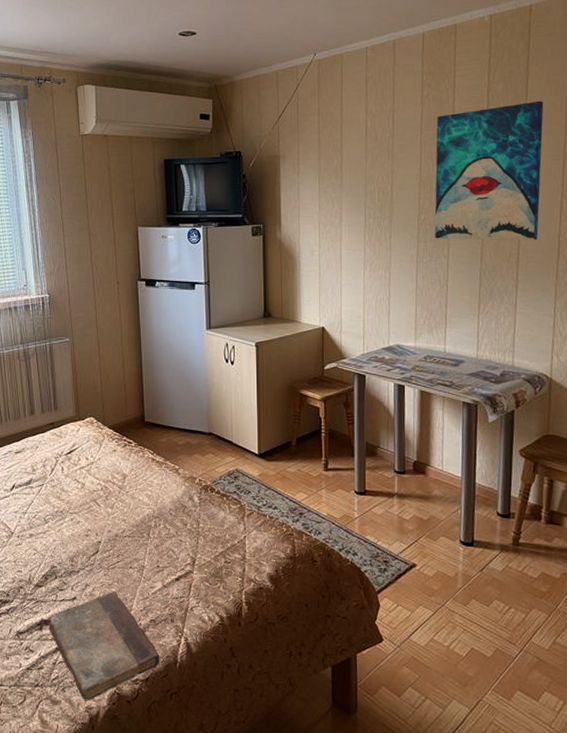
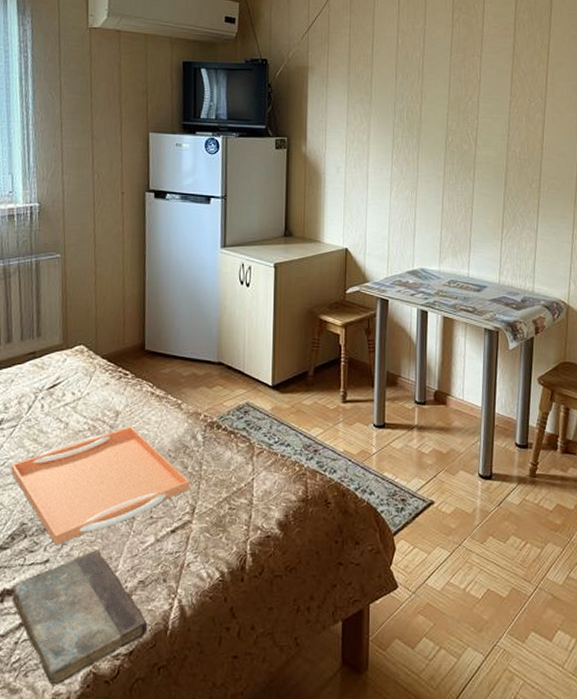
serving tray: none [41,487,190,586] -> present [11,425,191,546]
wall art: present [434,101,544,241] -> none [462,33,566,168]

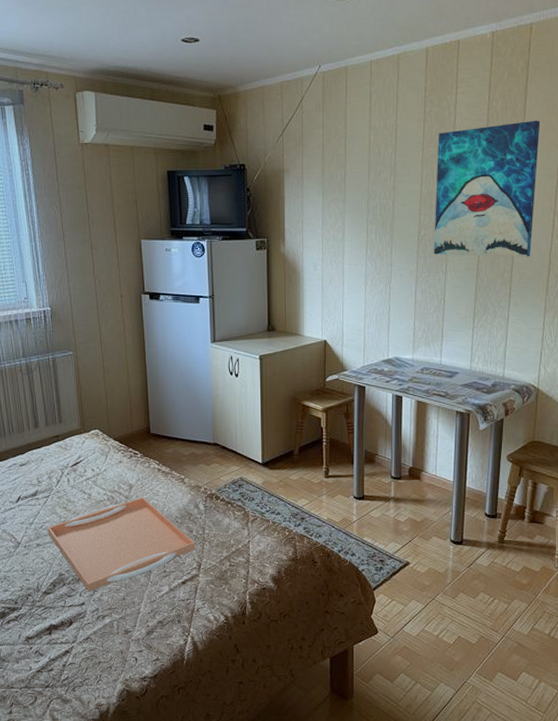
book: present [11,550,148,685] -> none [57,596,168,698]
wall art: none [462,33,566,168] -> present [434,120,541,257]

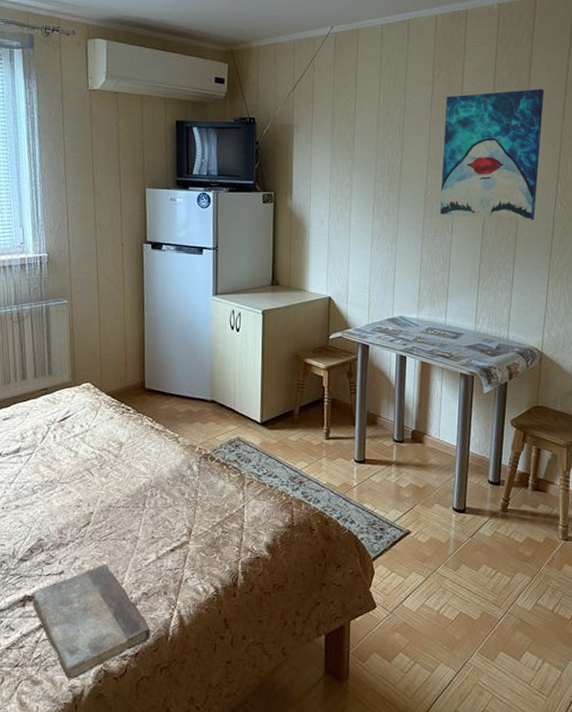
serving tray: present [47,496,196,592] -> none [28,455,187,559]
book: none [57,596,168,698] -> present [32,564,151,679]

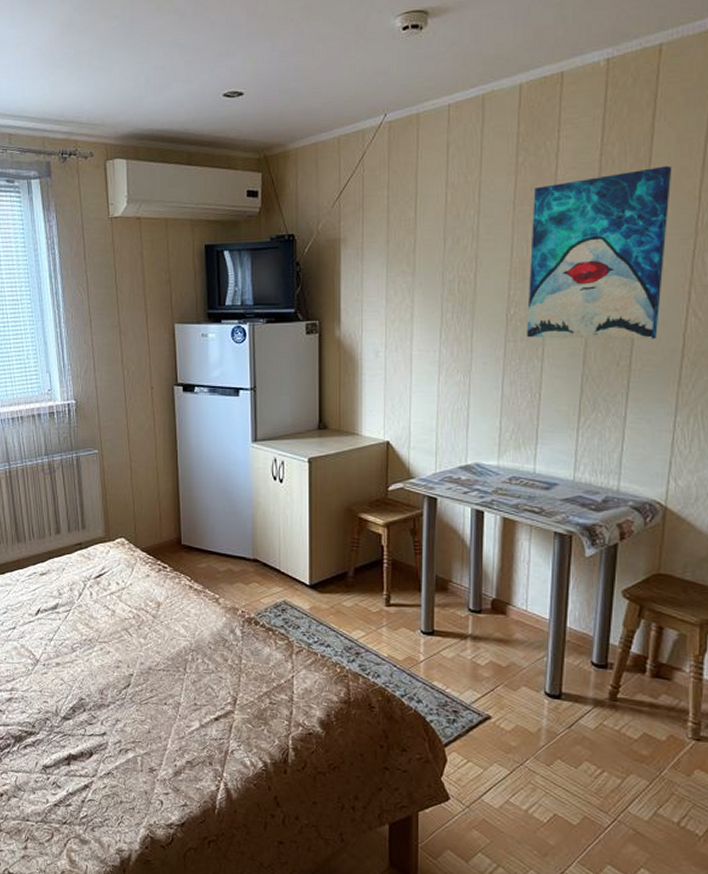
book: present [32,564,151,679] -> none [76,729,197,842]

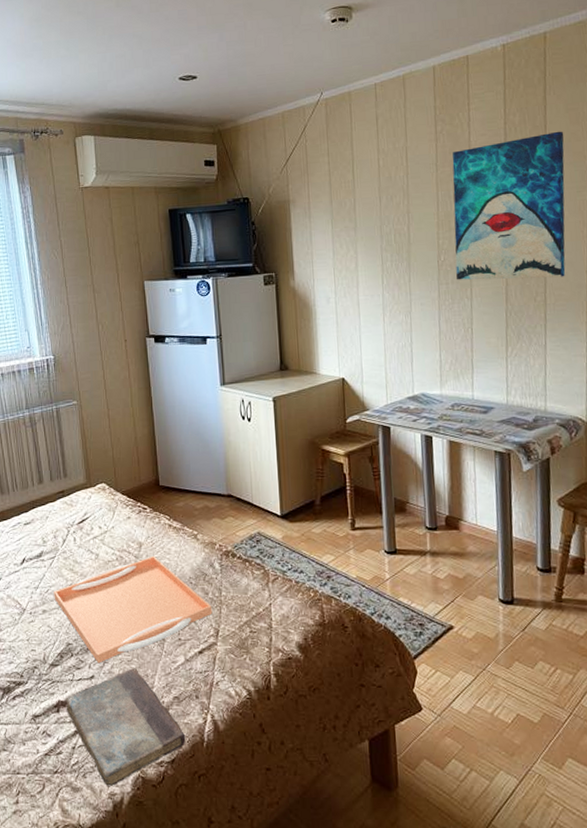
serving tray: none [68,616,231,721] -> present [54,555,213,664]
book: none [76,729,197,842] -> present [65,668,186,786]

